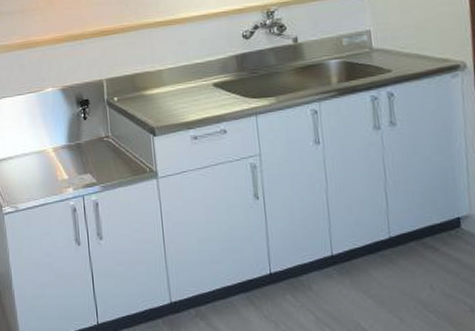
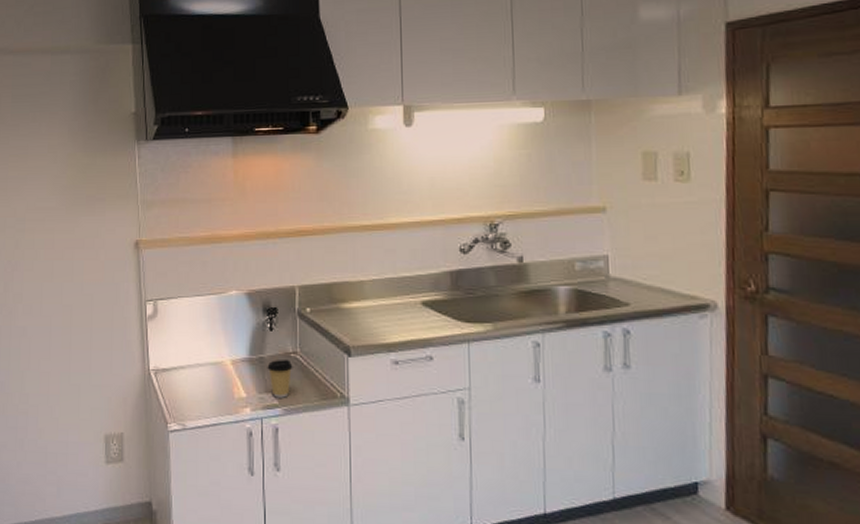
coffee cup: none [84,142,107,177] -> present [267,359,293,398]

